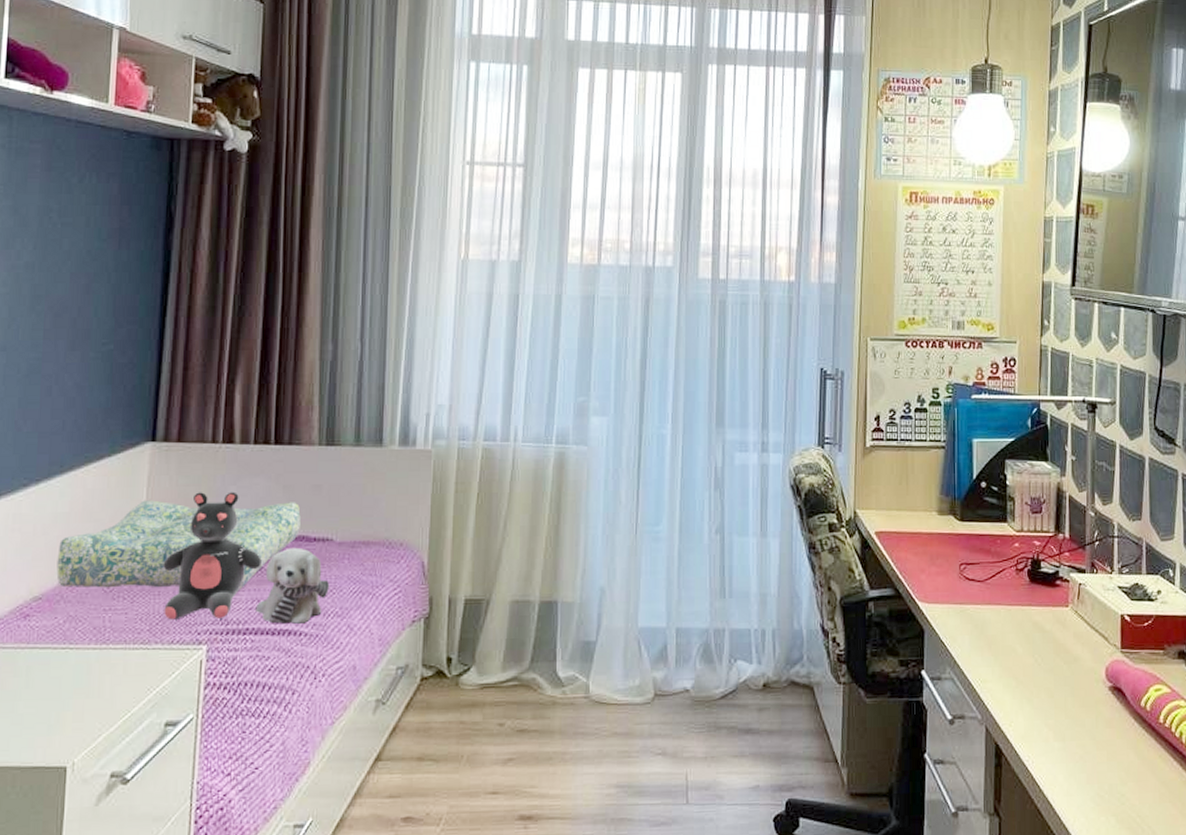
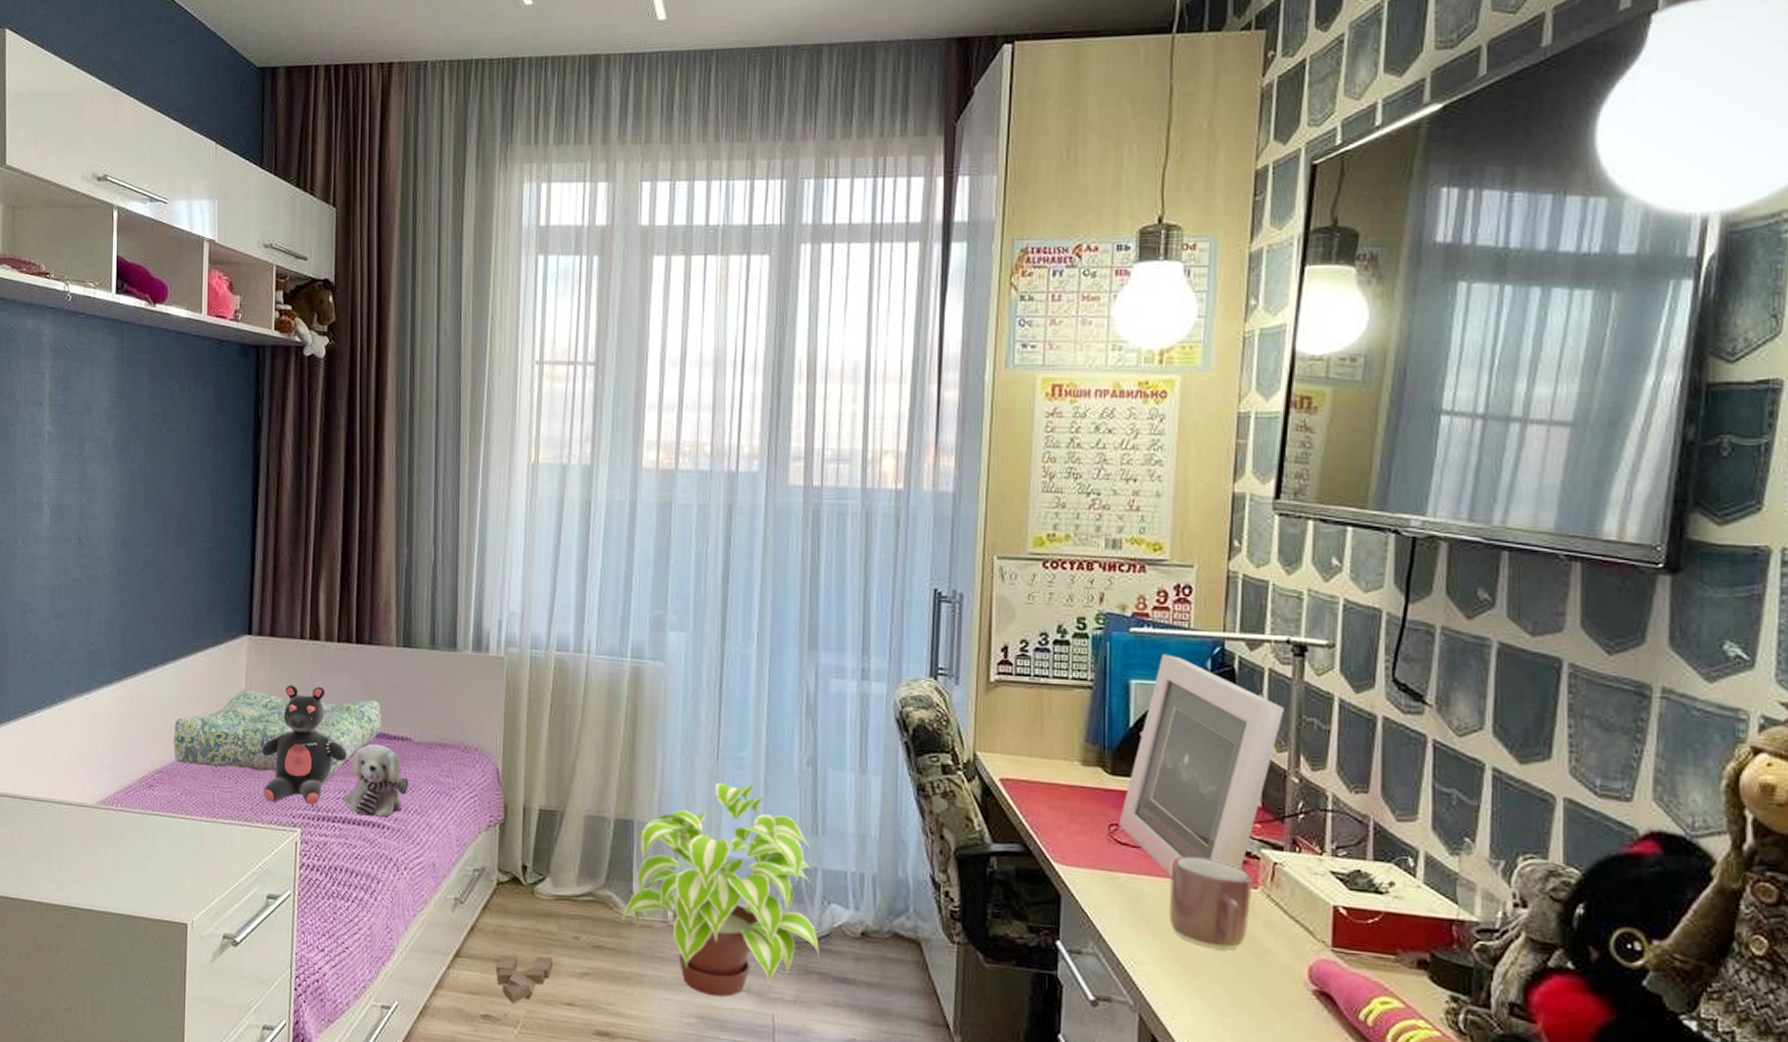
toy blocks: none [419,747,478,802] -> present [496,954,554,1004]
plant: none [545,556,727,763] -> present [621,783,819,997]
picture frame: none [967,416,1083,604] -> present [1119,654,1284,877]
mug: none [1005,585,1065,662] -> present [1169,856,1253,950]

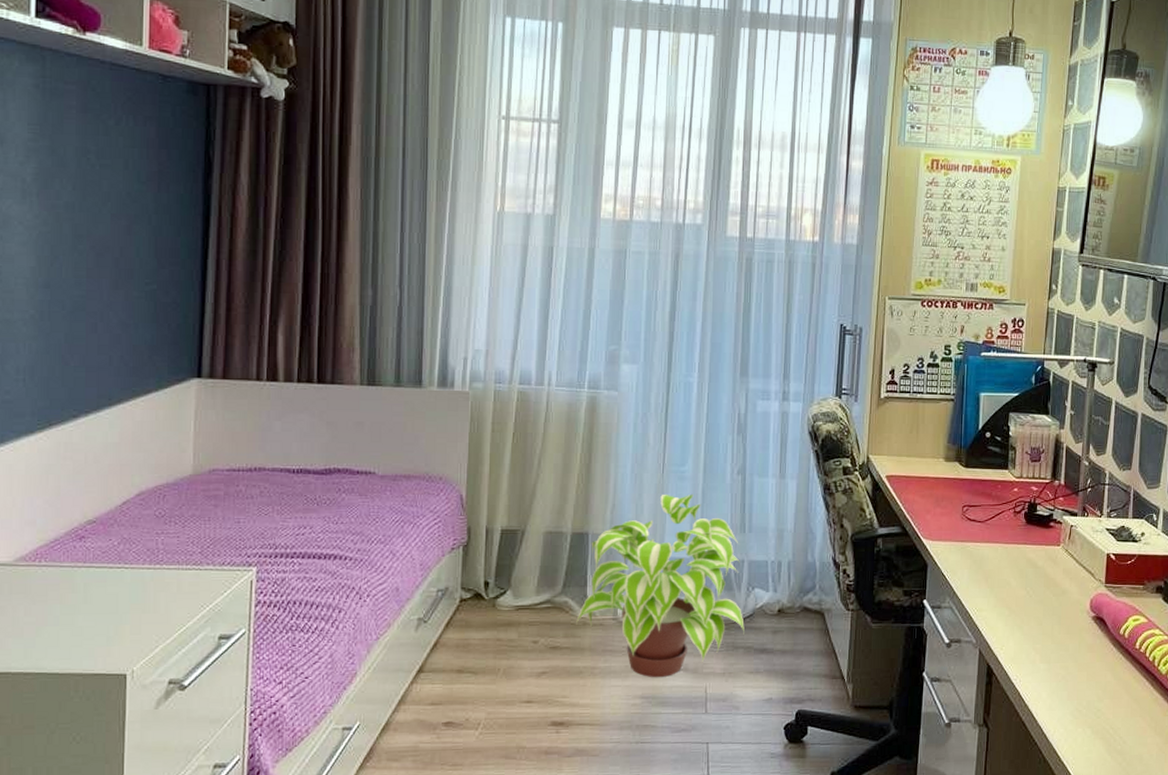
seat cushion: present [173,689,381,779] -> none [109,433,344,516]
stuffed animal: present [261,685,348,805] -> none [212,426,308,543]
plush toy: present [342,744,410,819] -> none [302,479,373,550]
toy blocks: present [496,954,554,1004] -> none [458,662,513,709]
picture frame: present [1119,654,1284,877] -> none [969,372,1081,543]
mug: present [1169,856,1253,950] -> none [1001,526,1057,594]

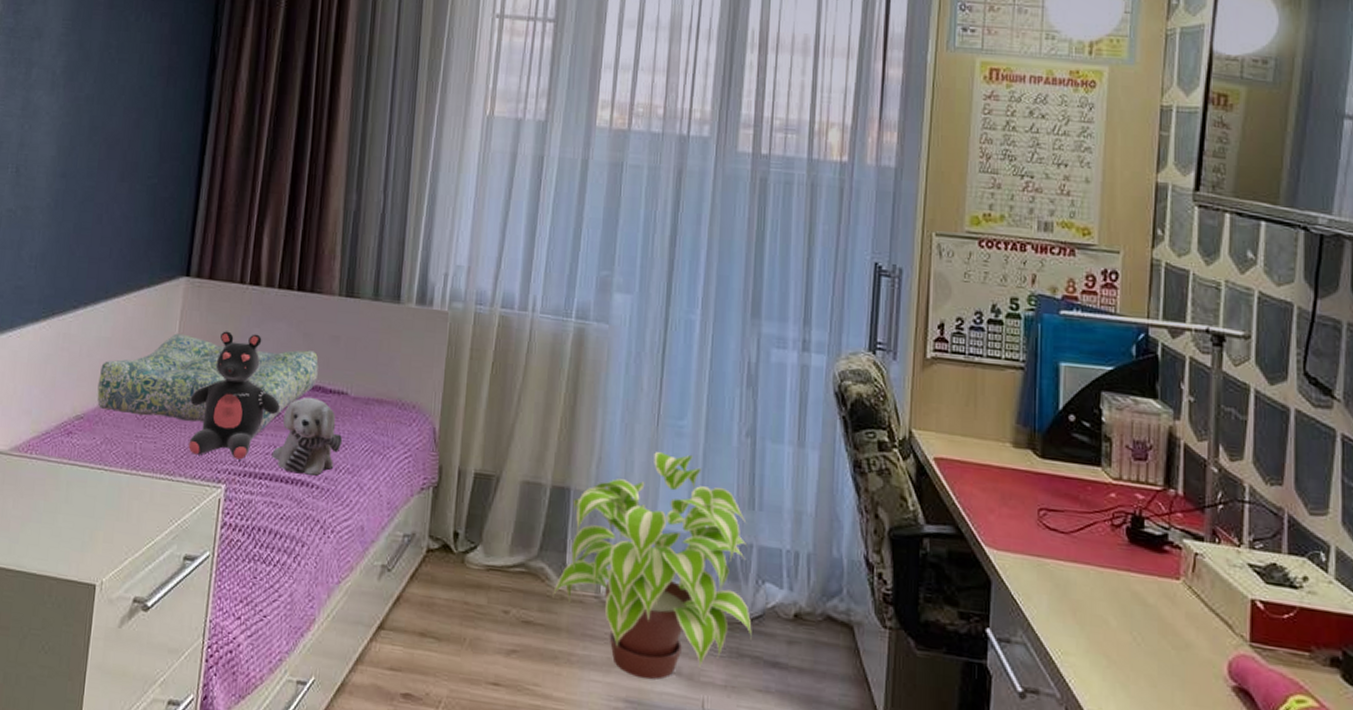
seat cushion: none [109,433,344,516] -> present [97,333,319,433]
stuffed animal: none [212,426,308,543] -> present [188,331,281,460]
plush toy: none [302,479,373,550] -> present [271,397,343,477]

